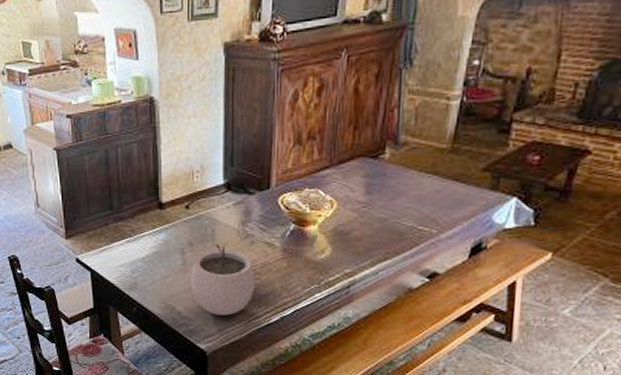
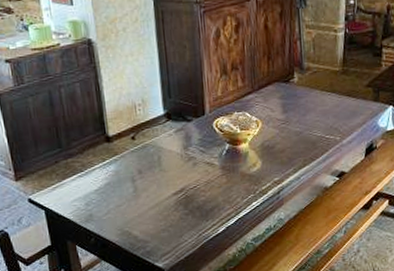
plant pot: present [191,241,256,316] -> none [143,165,202,234]

